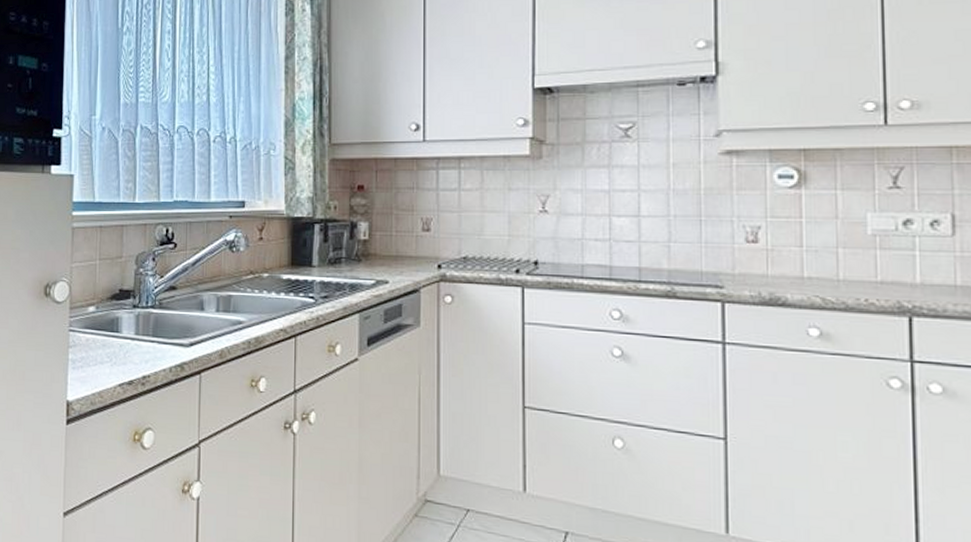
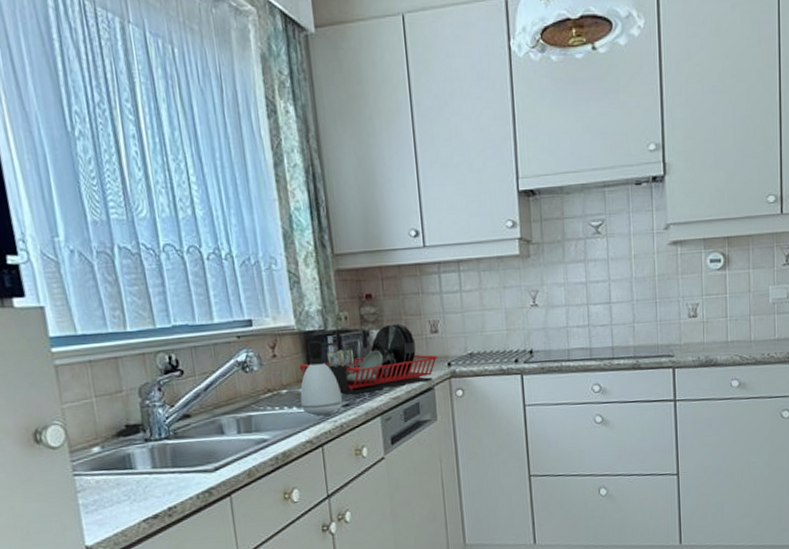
soap dispenser: none [280,227,323,305] -> present [300,340,343,416]
dish rack: none [282,218,427,288] -> present [298,323,437,395]

